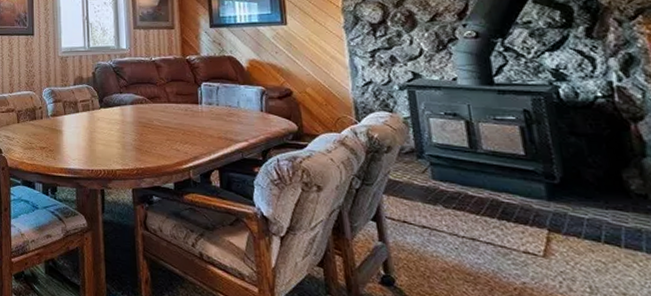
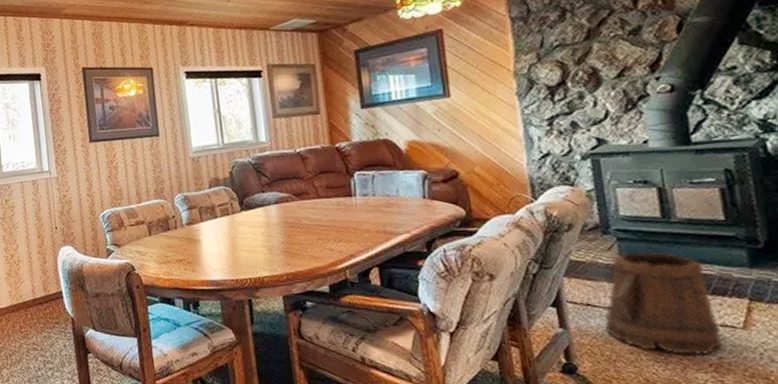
bucket: none [420,177,526,279] -> present [605,252,723,356]

